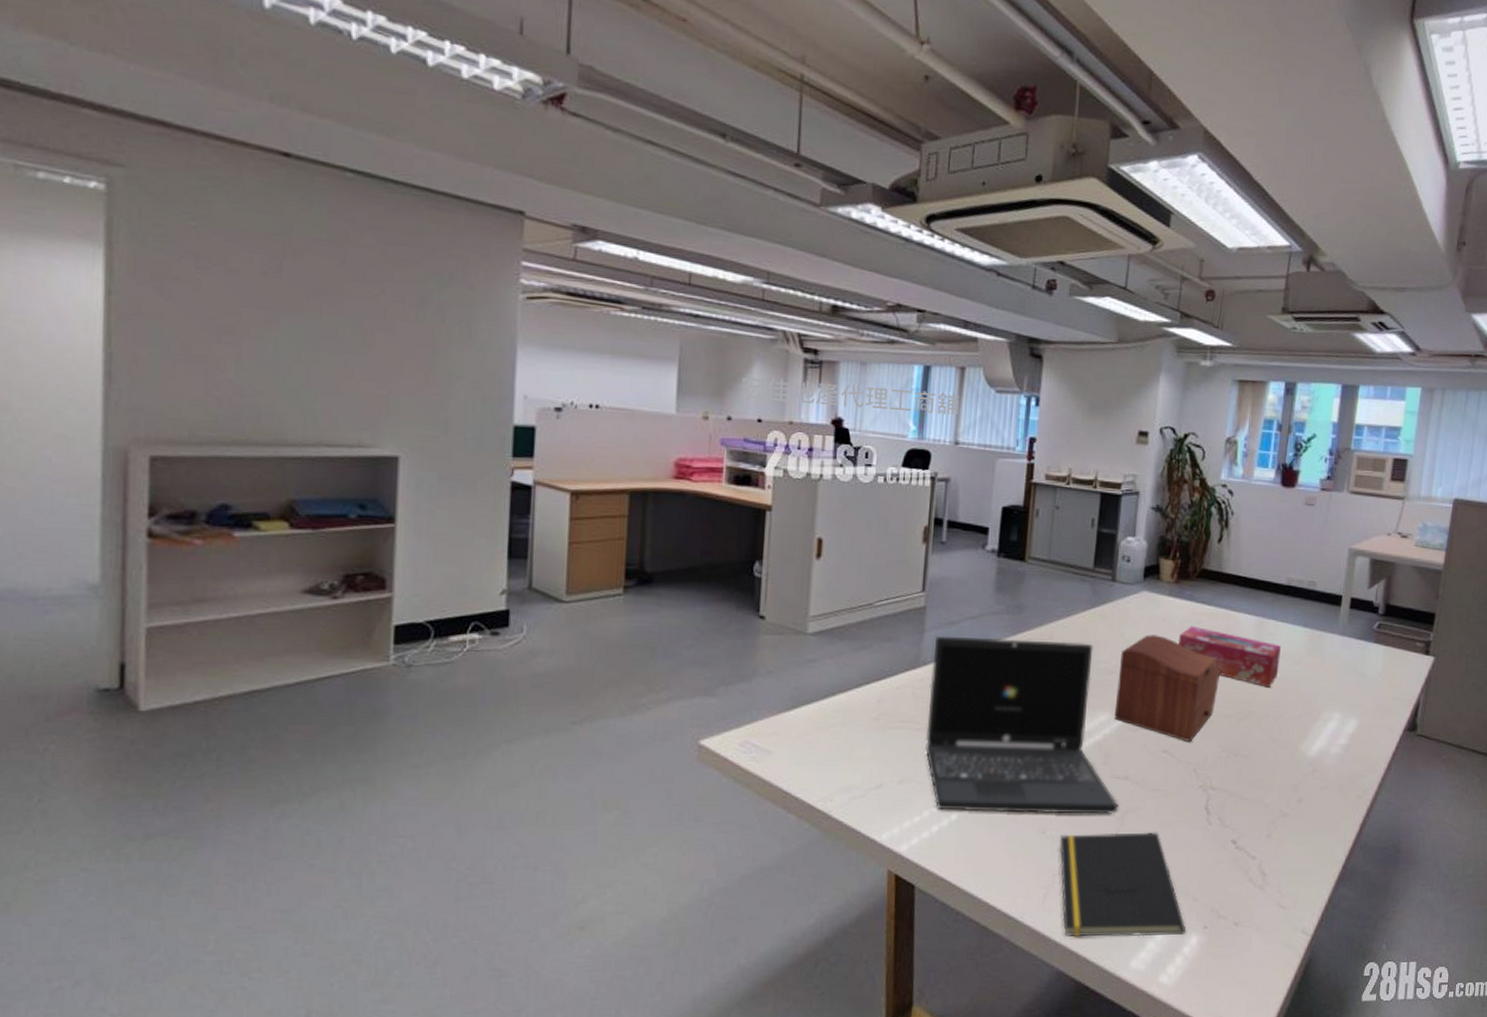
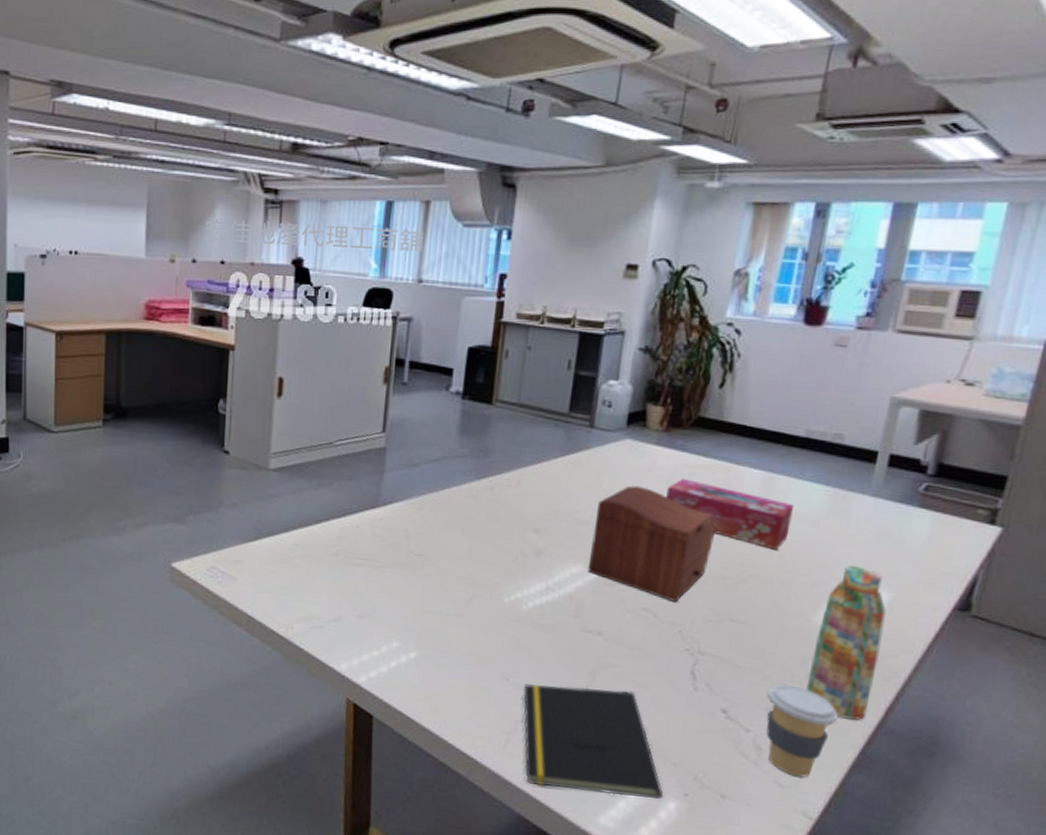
laptop: present [925,635,1119,814] -> none [384,476,590,668]
coffee cup: none [1268,811,1325,896] -> present [766,684,839,777]
water bottle: none [1298,697,1356,837] -> present [806,565,886,720]

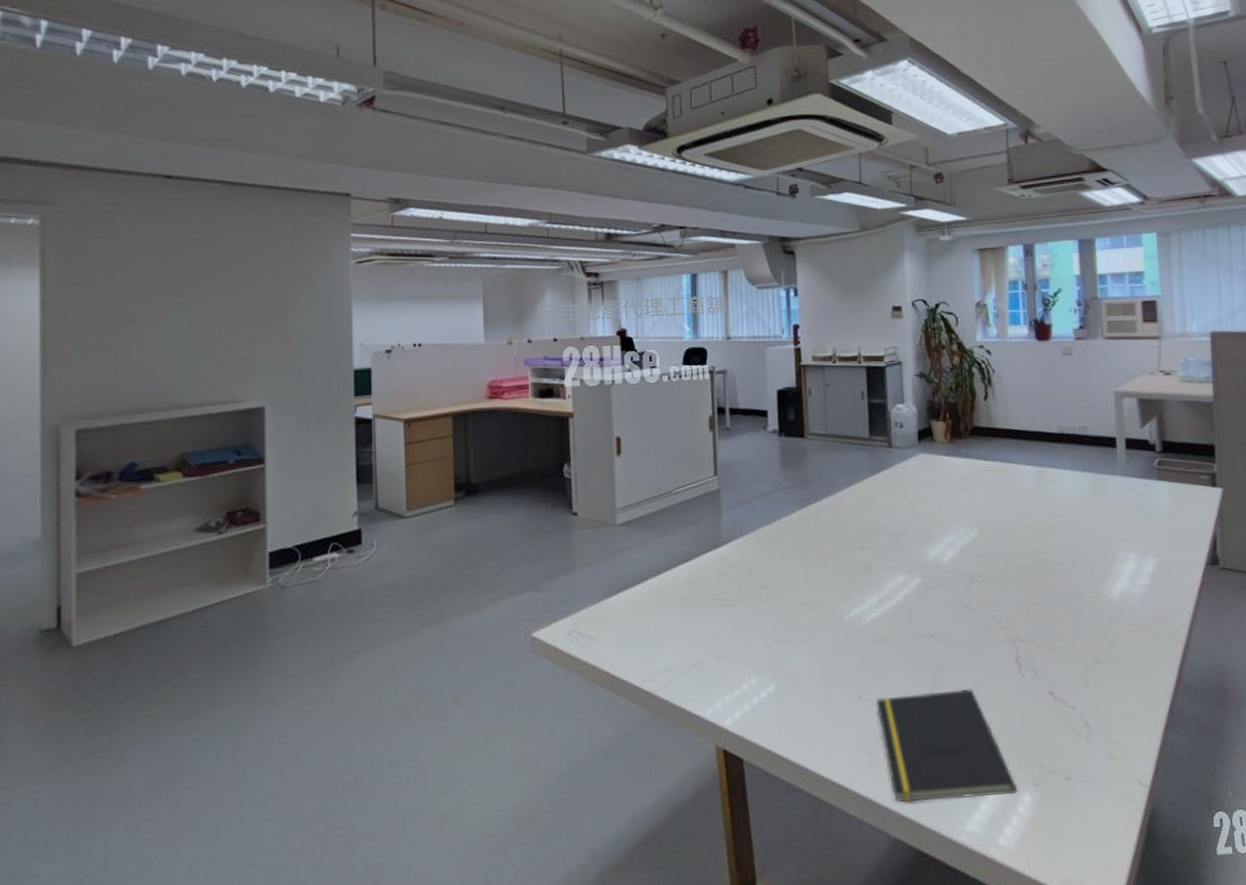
sewing box: present [587,485,716,603] -> none [908,494,1009,596]
tissue box: present [666,478,794,550] -> none [961,481,1066,535]
coffee cup: present [766,684,839,777] -> none [1082,657,1144,746]
water bottle: present [806,565,886,720] -> none [1108,537,1165,682]

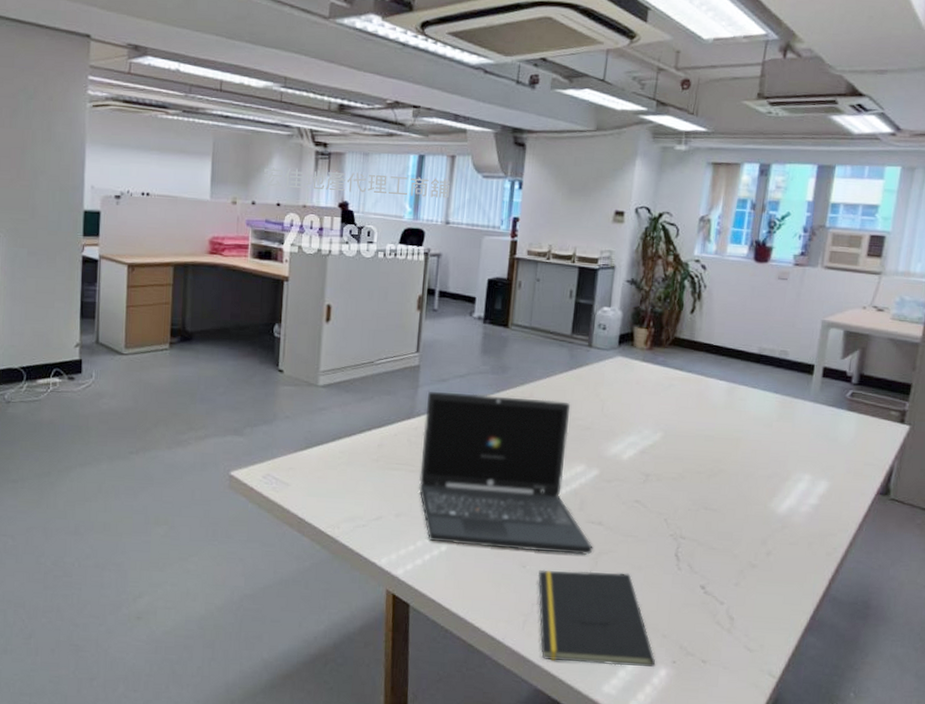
laptop: none [732,508,930,682] -> present [419,391,593,555]

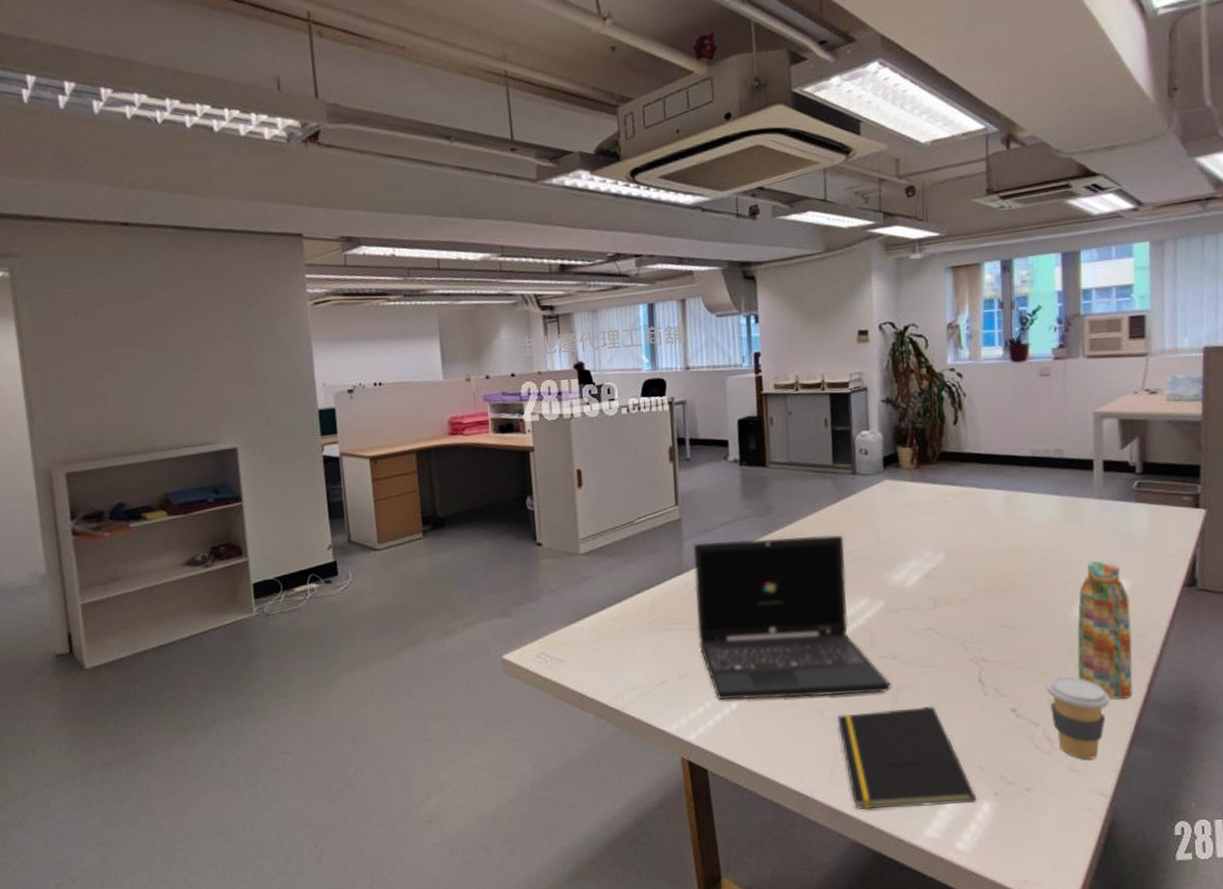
coffee cup: none [736,562,793,642] -> present [1047,676,1110,760]
water bottle: none [767,459,826,590] -> present [1077,560,1133,700]

